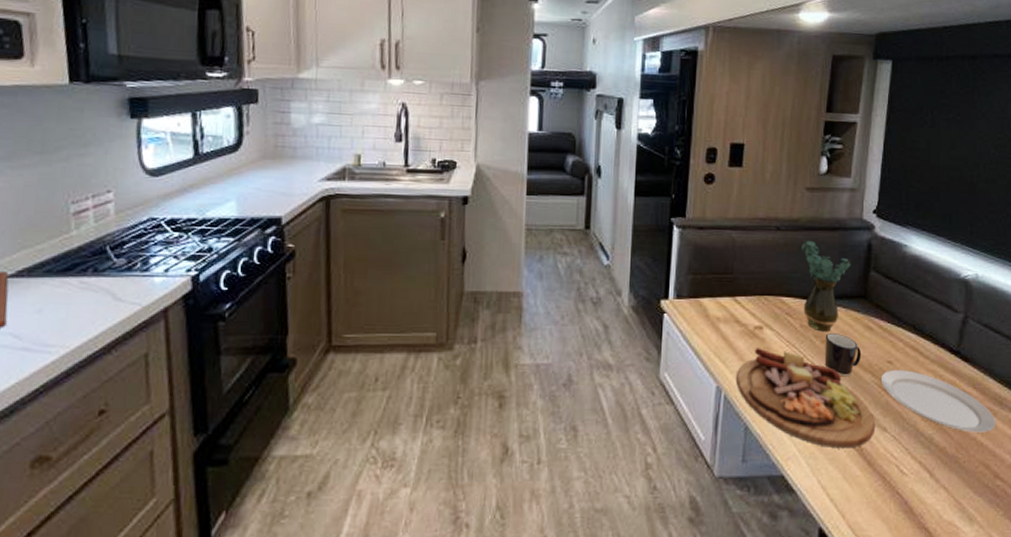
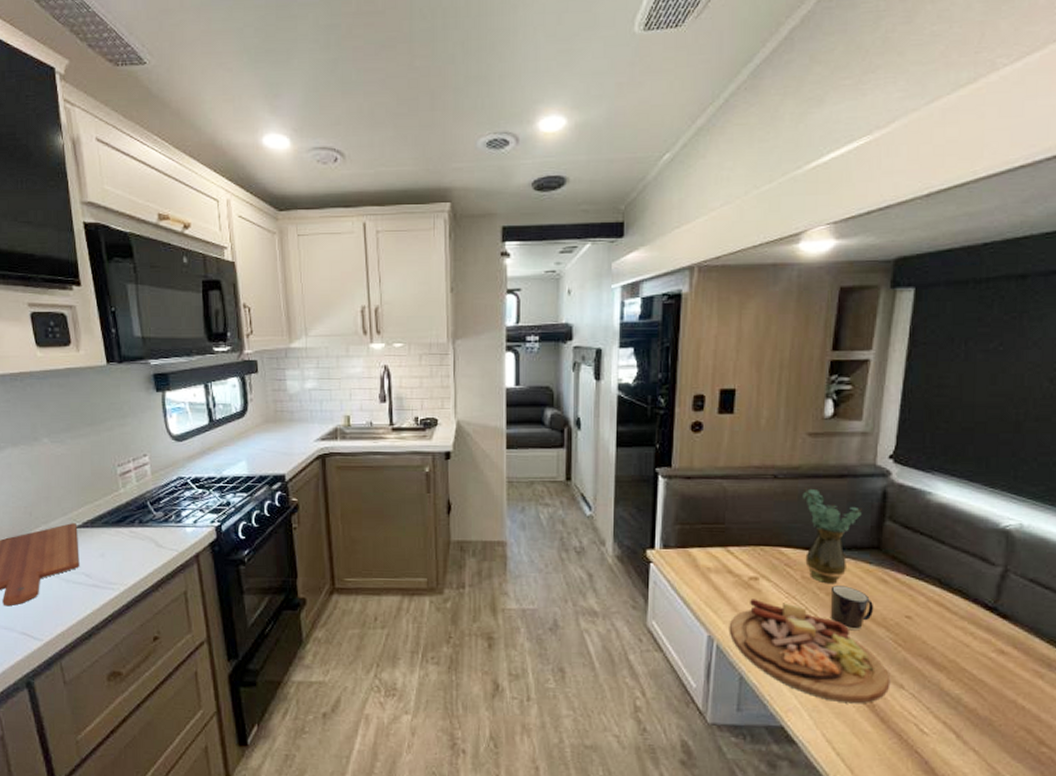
plate: present [880,370,996,433] -> none [897,625,1043,696]

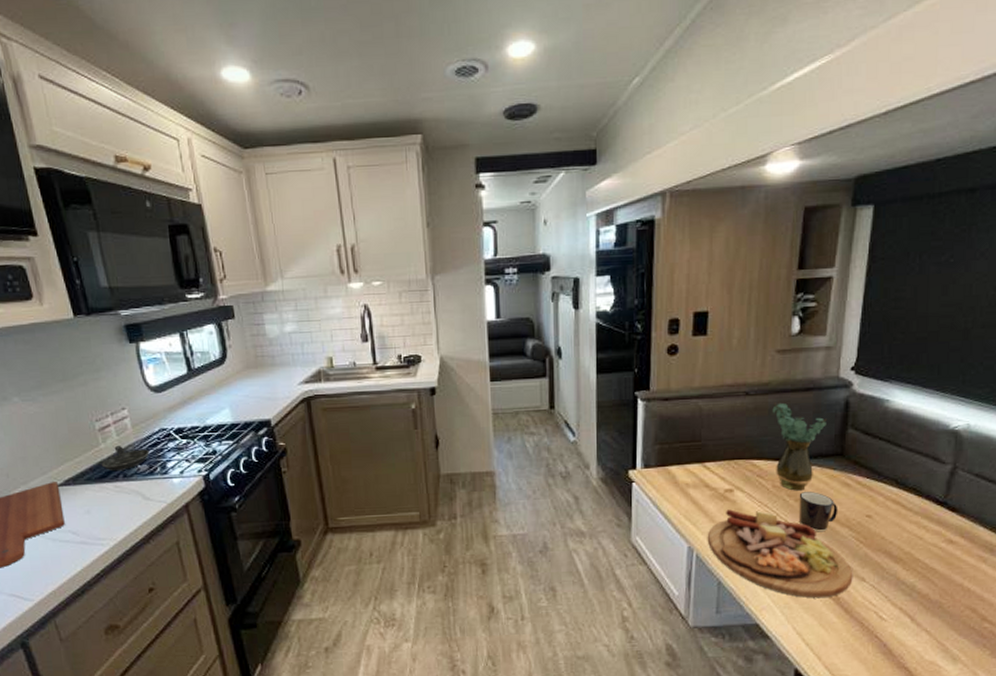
frying pan: none [119,490,166,517] -> present [101,445,150,472]

